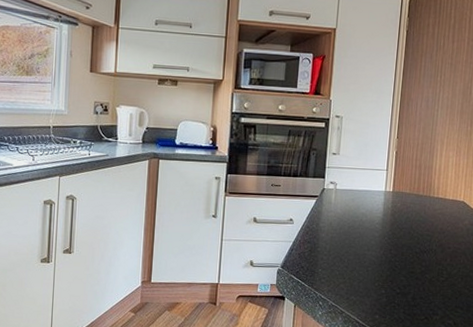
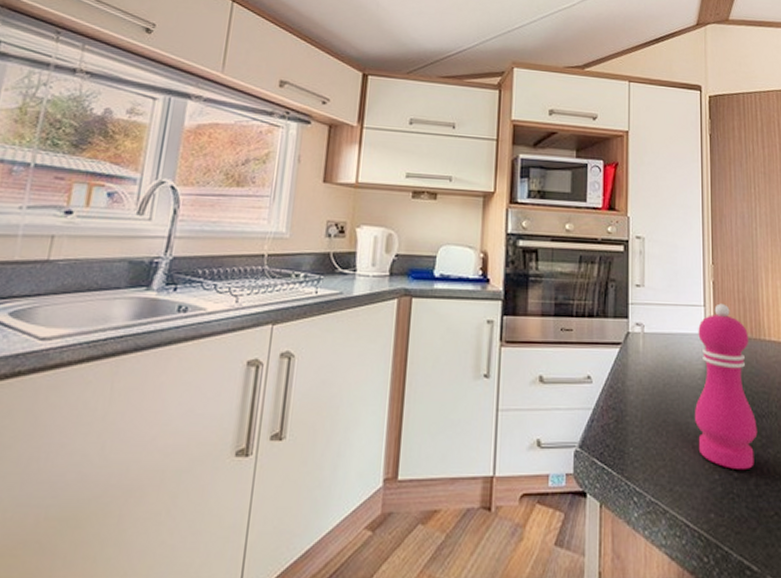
pepper mill: none [371,168,421,288] -> present [695,303,758,469]

